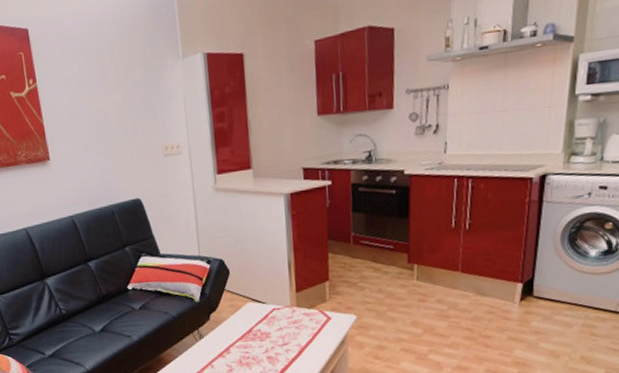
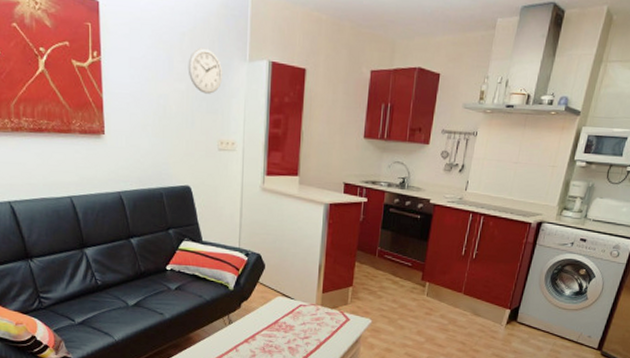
wall clock: none [121,53,159,101] -> present [187,47,223,94]

